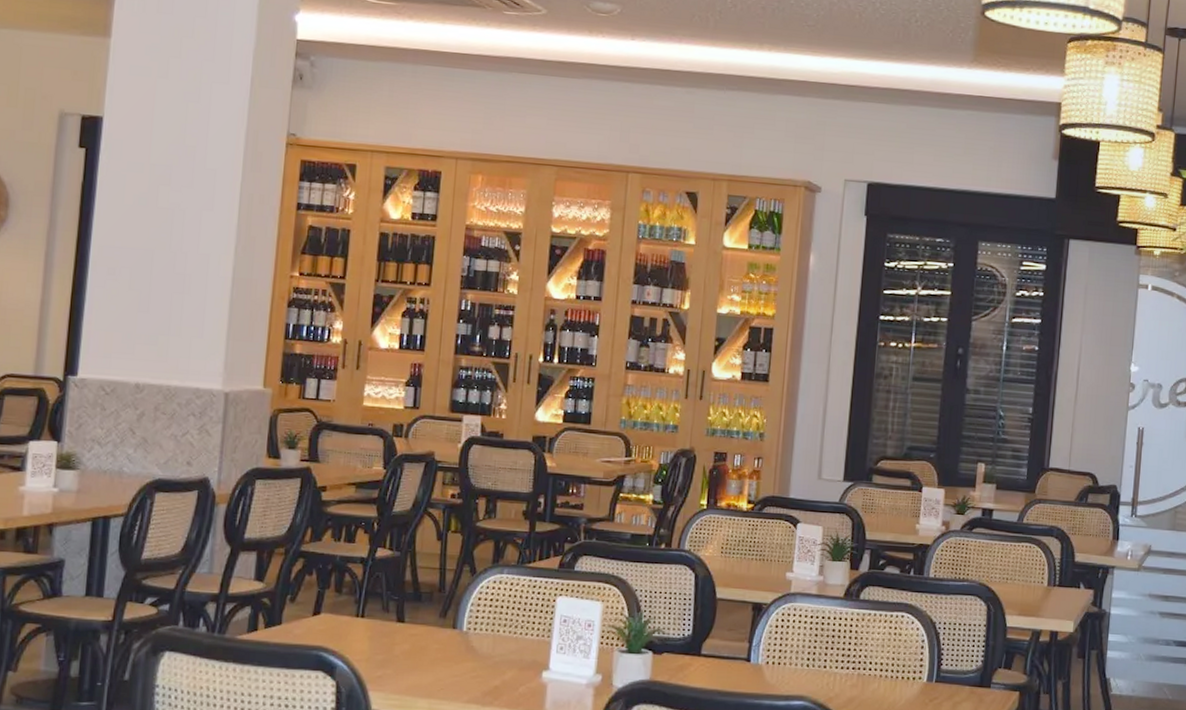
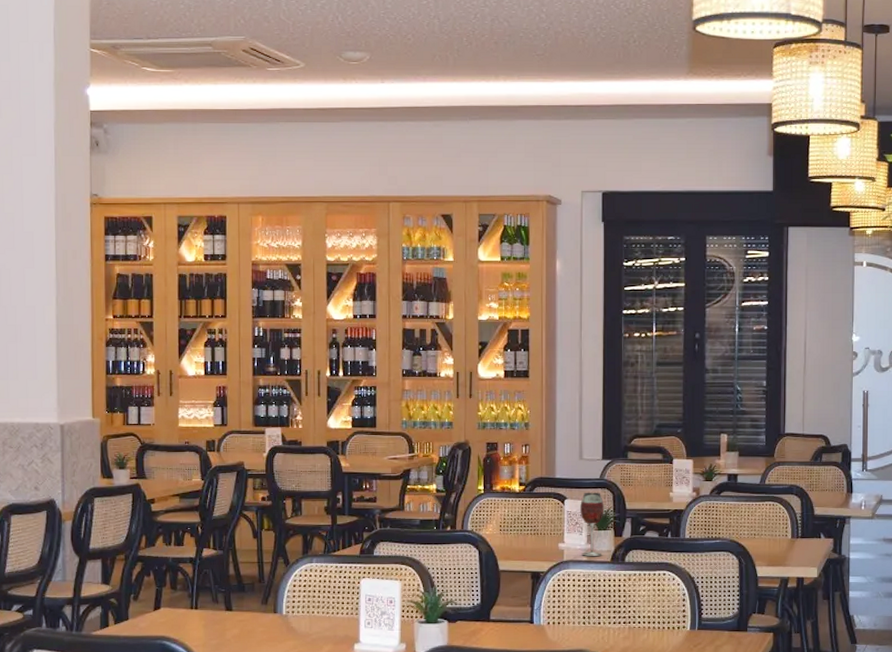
wineglass: none [811,516,842,590] -> present [580,492,605,556]

